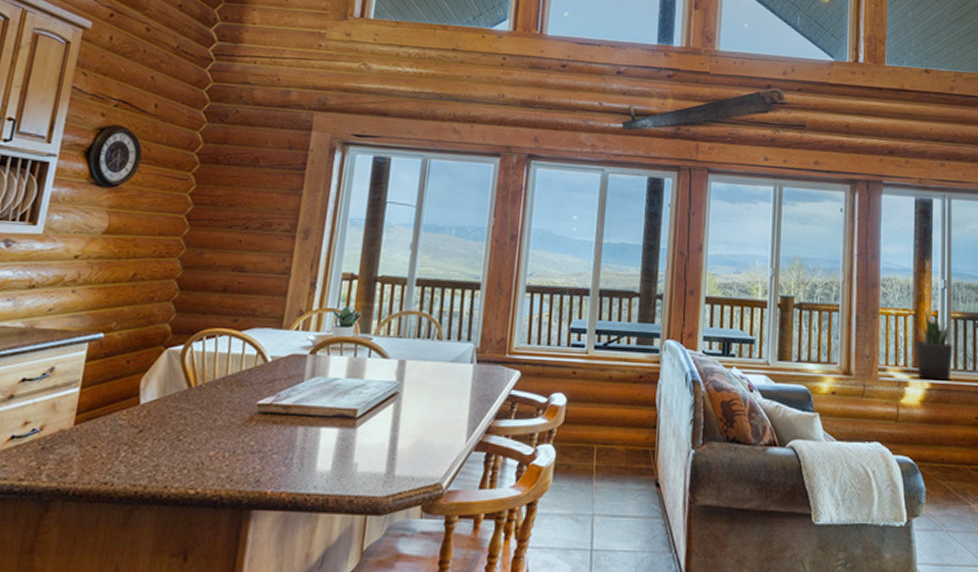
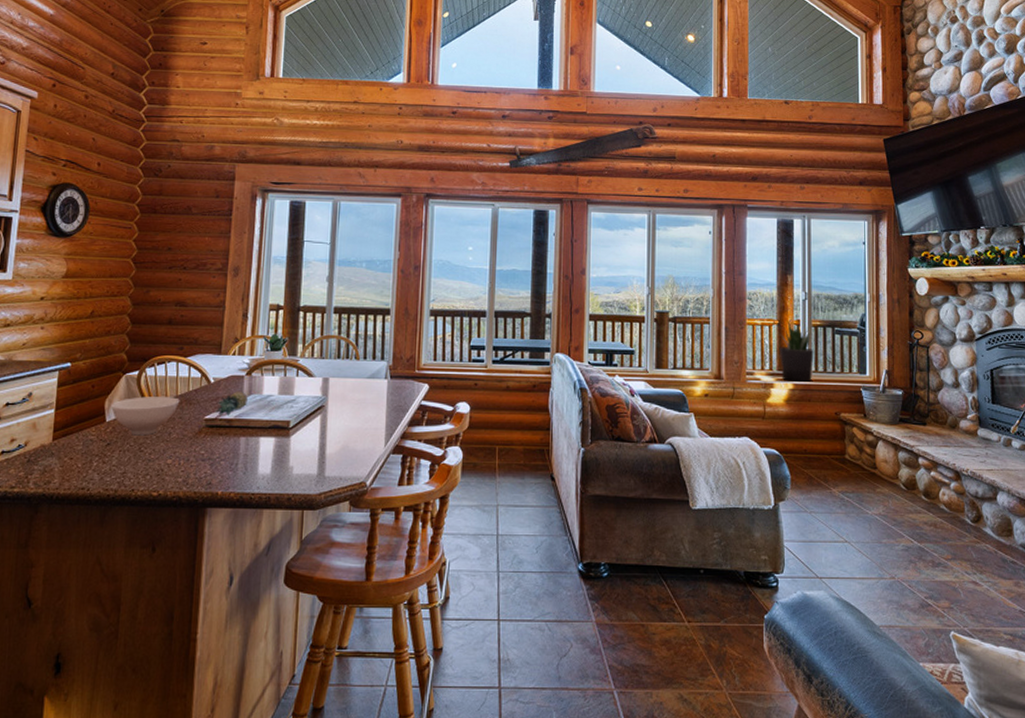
bowl: none [147,375,230,422] -> present [110,396,180,436]
fruit: none [271,373,310,402] -> present [216,392,248,417]

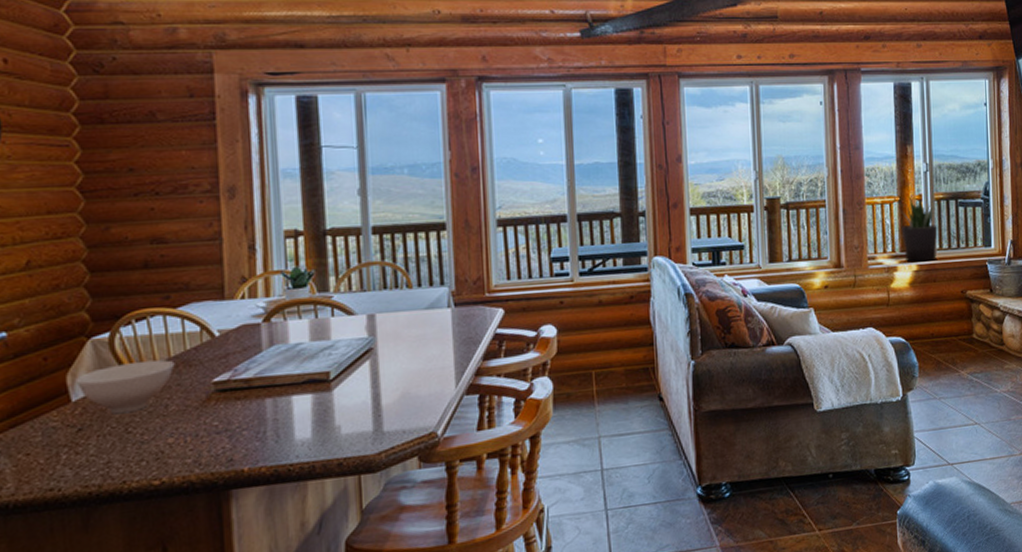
fruit: present [216,392,248,417] -> none [227,343,269,378]

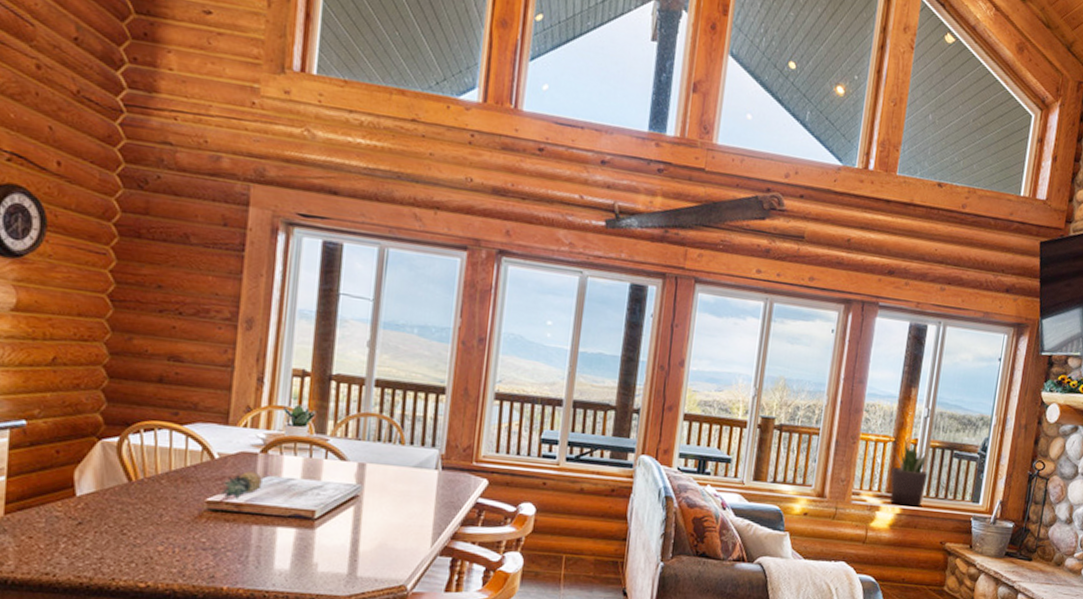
bowl: present [75,360,175,415] -> none [81,469,174,516]
fruit: none [227,343,269,378] -> present [221,471,262,500]

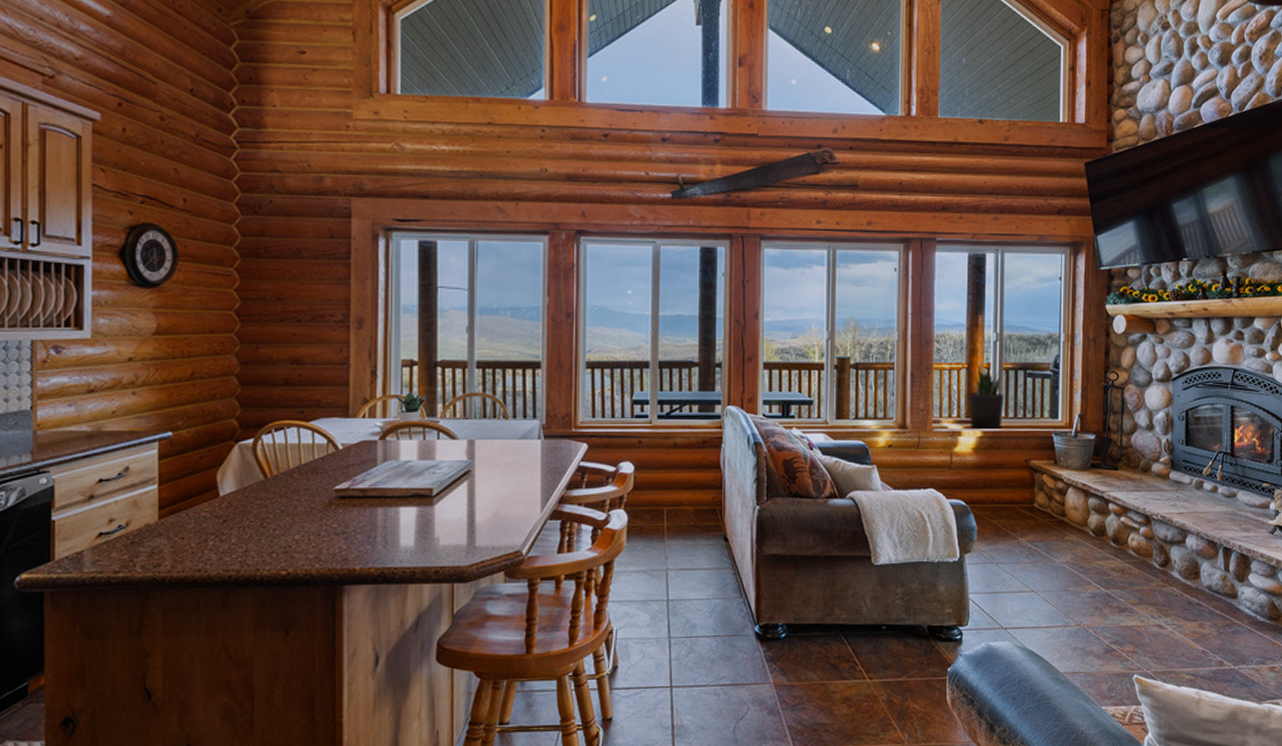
fruit: present [221,471,262,500] -> none [347,458,383,487]

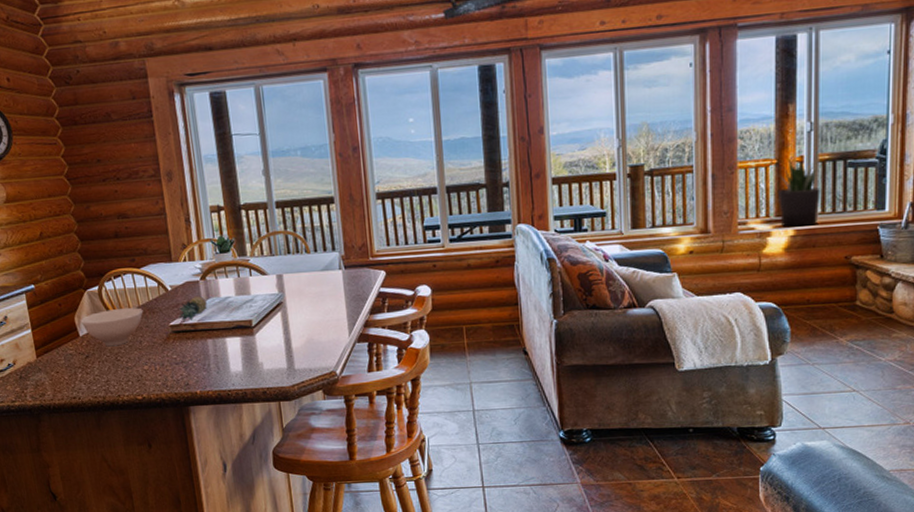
bowl: none [223,466,305,510] -> present [80,308,143,347]
fruit: none [347,458,383,487] -> present [179,296,207,322]

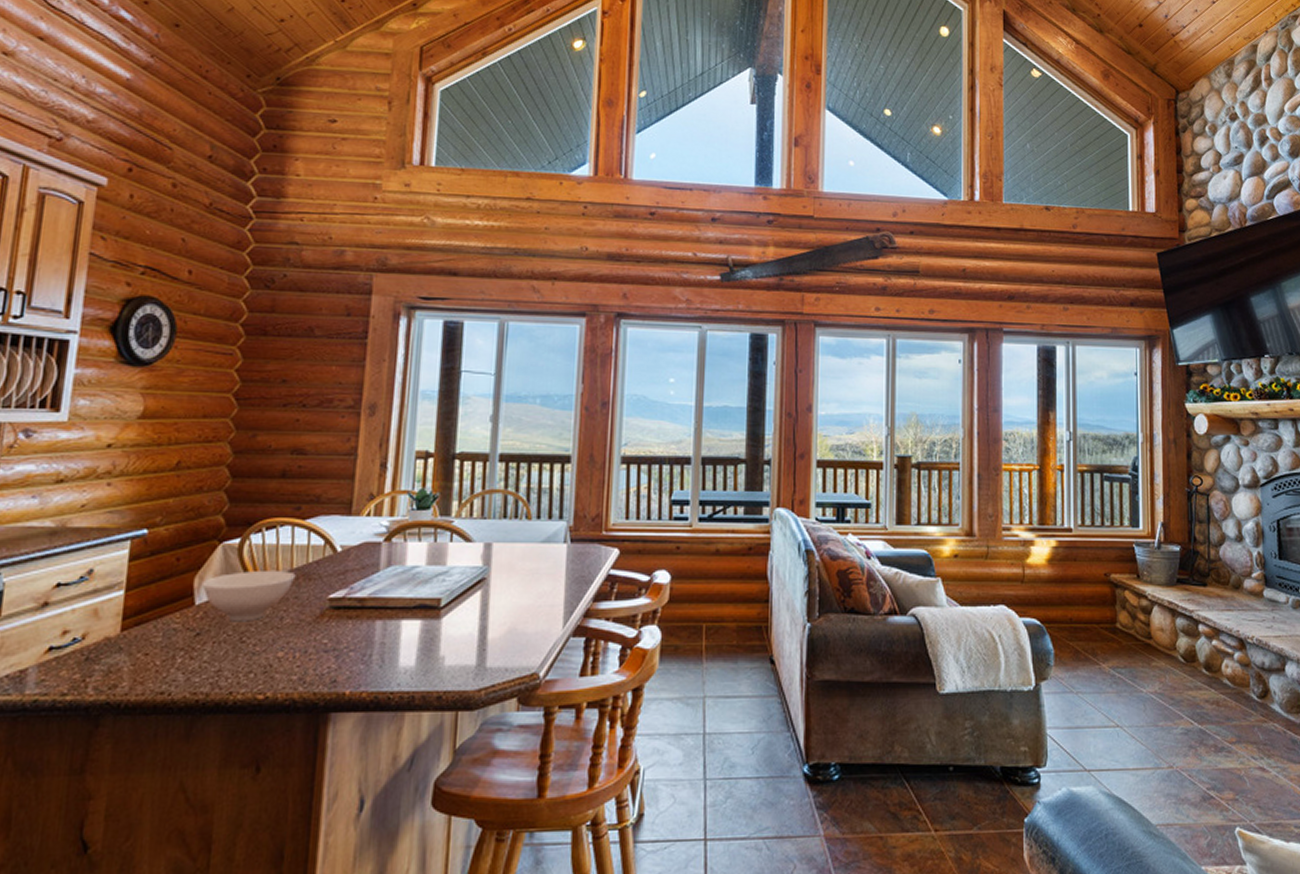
fruit: present [179,296,207,322] -> none [343,563,386,595]
planter: present [777,158,821,227] -> none [1040,465,1080,538]

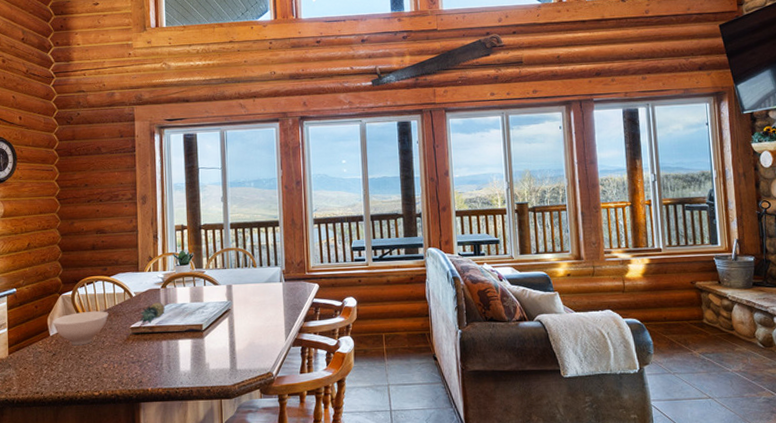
fruit: none [343,563,386,595] -> present [139,302,165,325]

